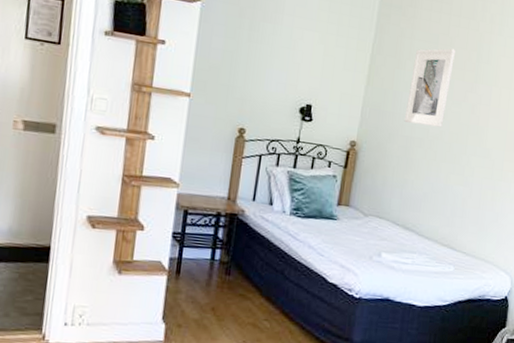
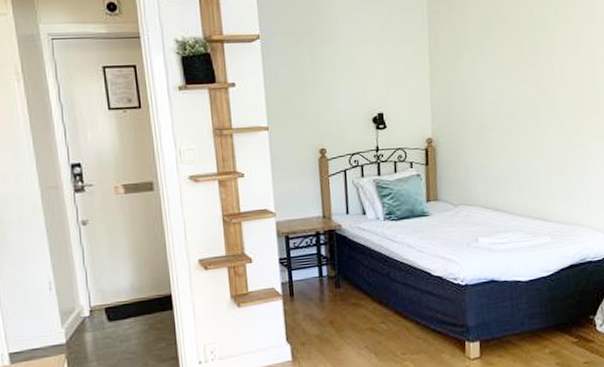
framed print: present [404,48,456,128] -> none [471,30,512,109]

